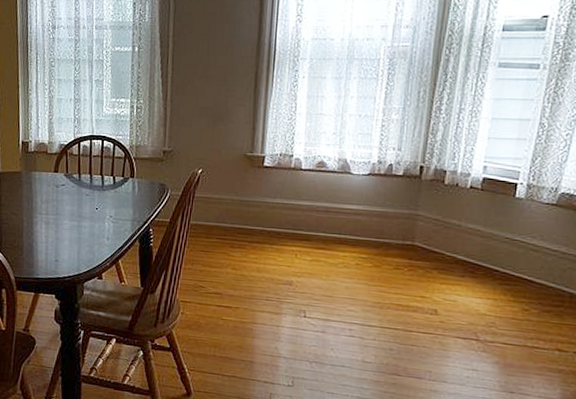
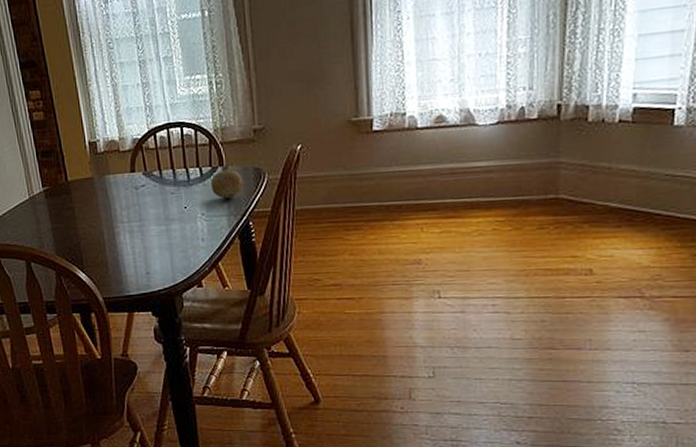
fruit: none [120,178,150,206] -> present [210,165,244,198]

